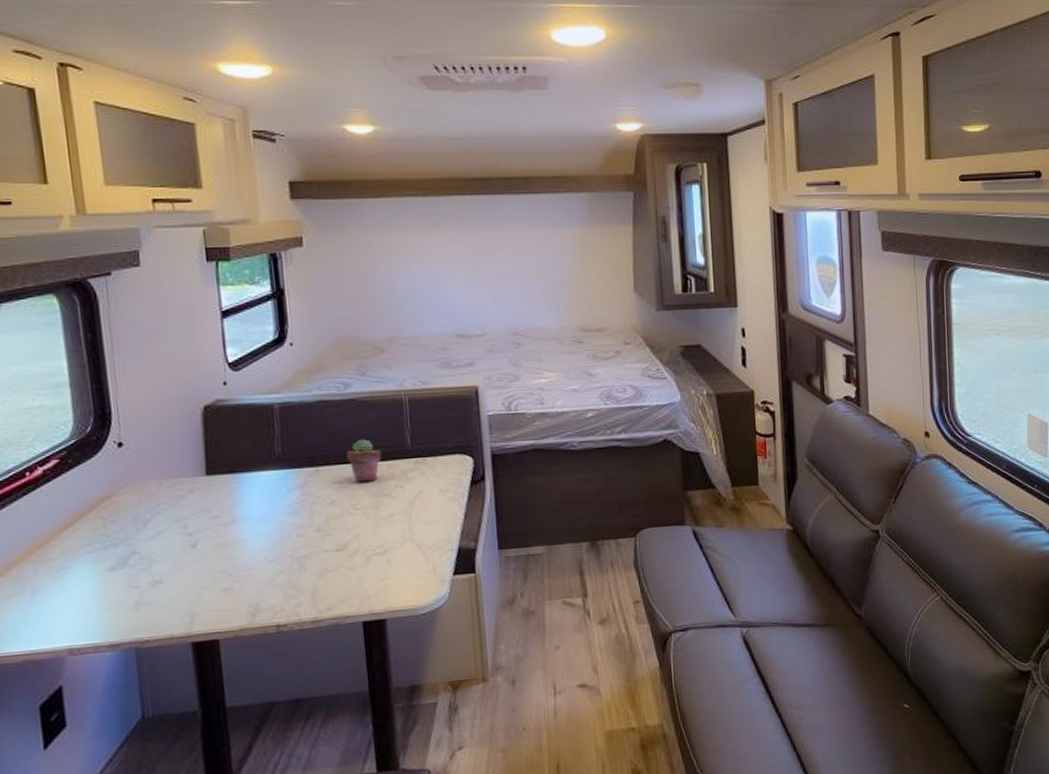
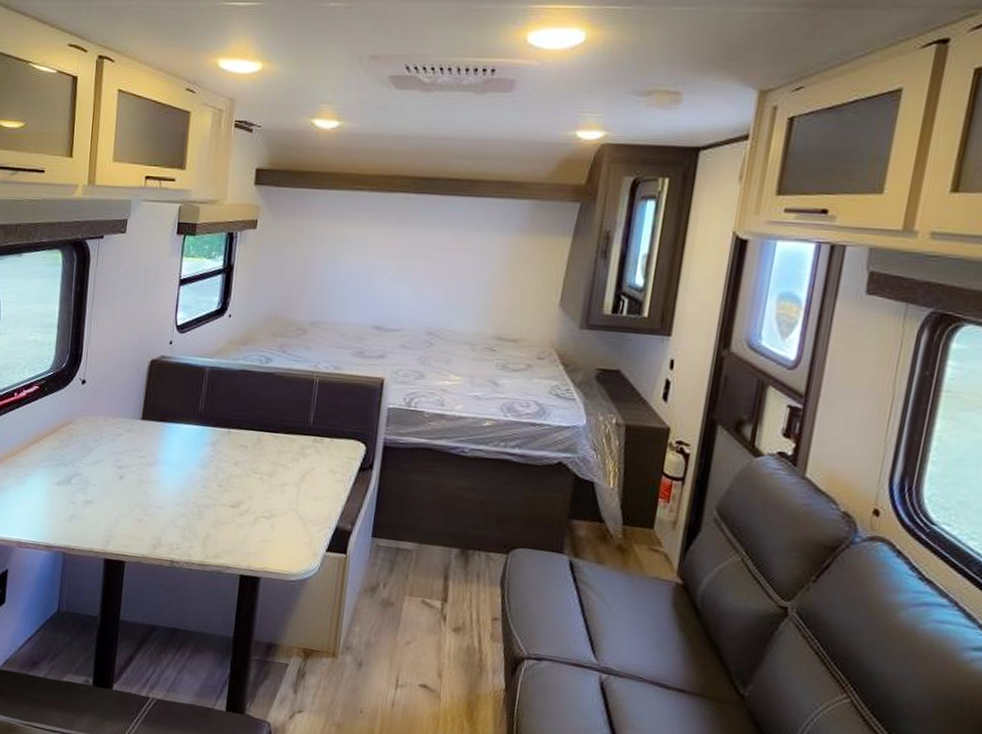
potted succulent: present [347,439,382,483] -> none [256,411,287,451]

